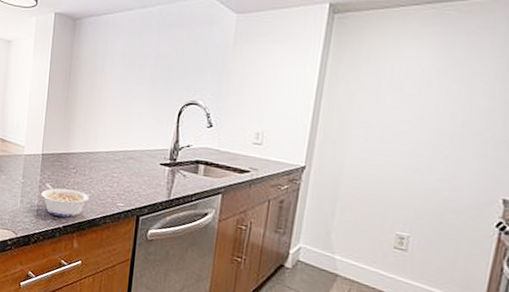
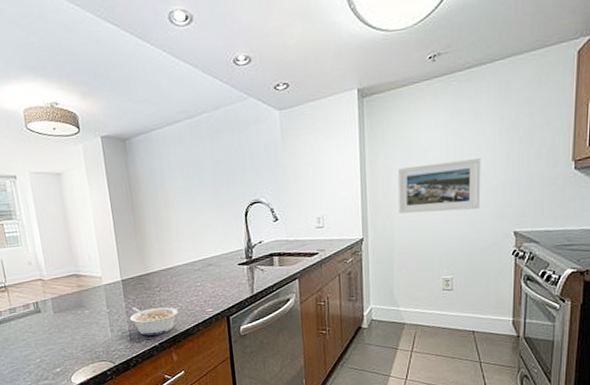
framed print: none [354,97,472,162] -> present [397,158,481,214]

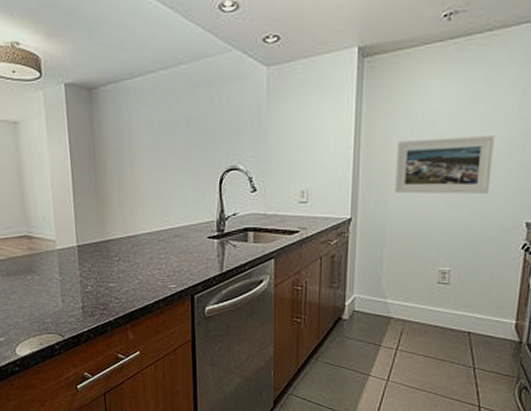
legume: present [130,307,179,336] -> none [84,277,138,309]

